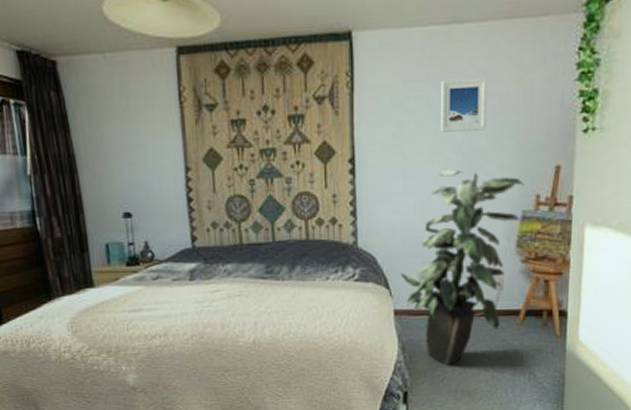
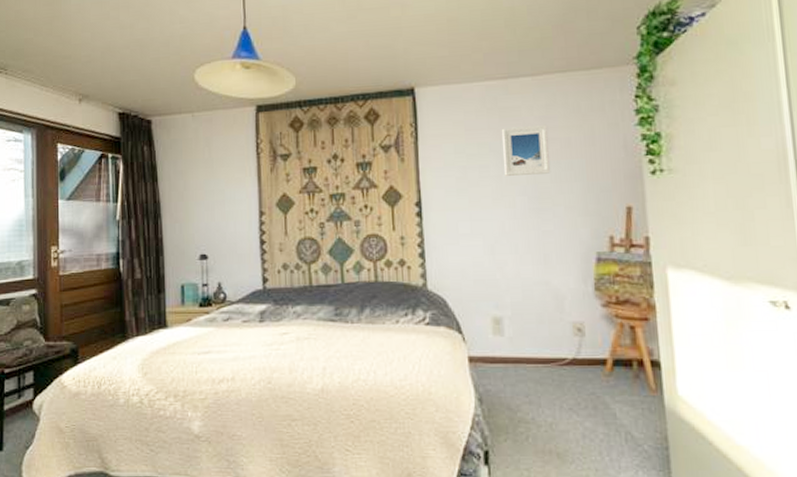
indoor plant: present [400,169,525,365] -> none [472,211,596,420]

